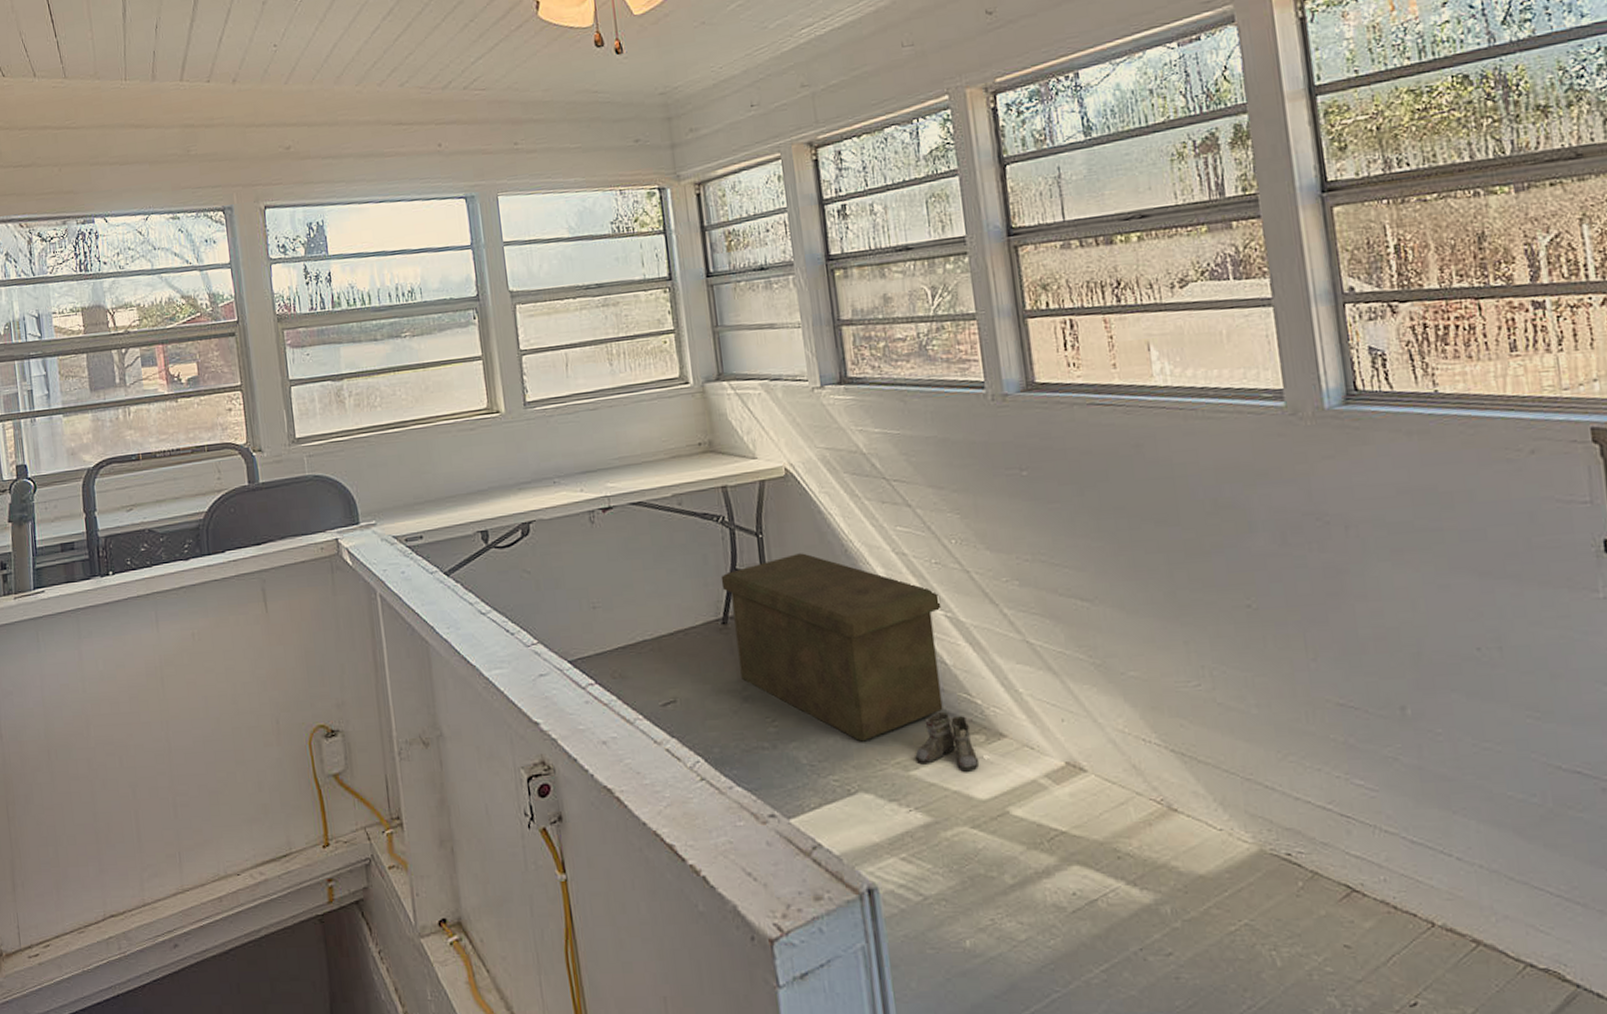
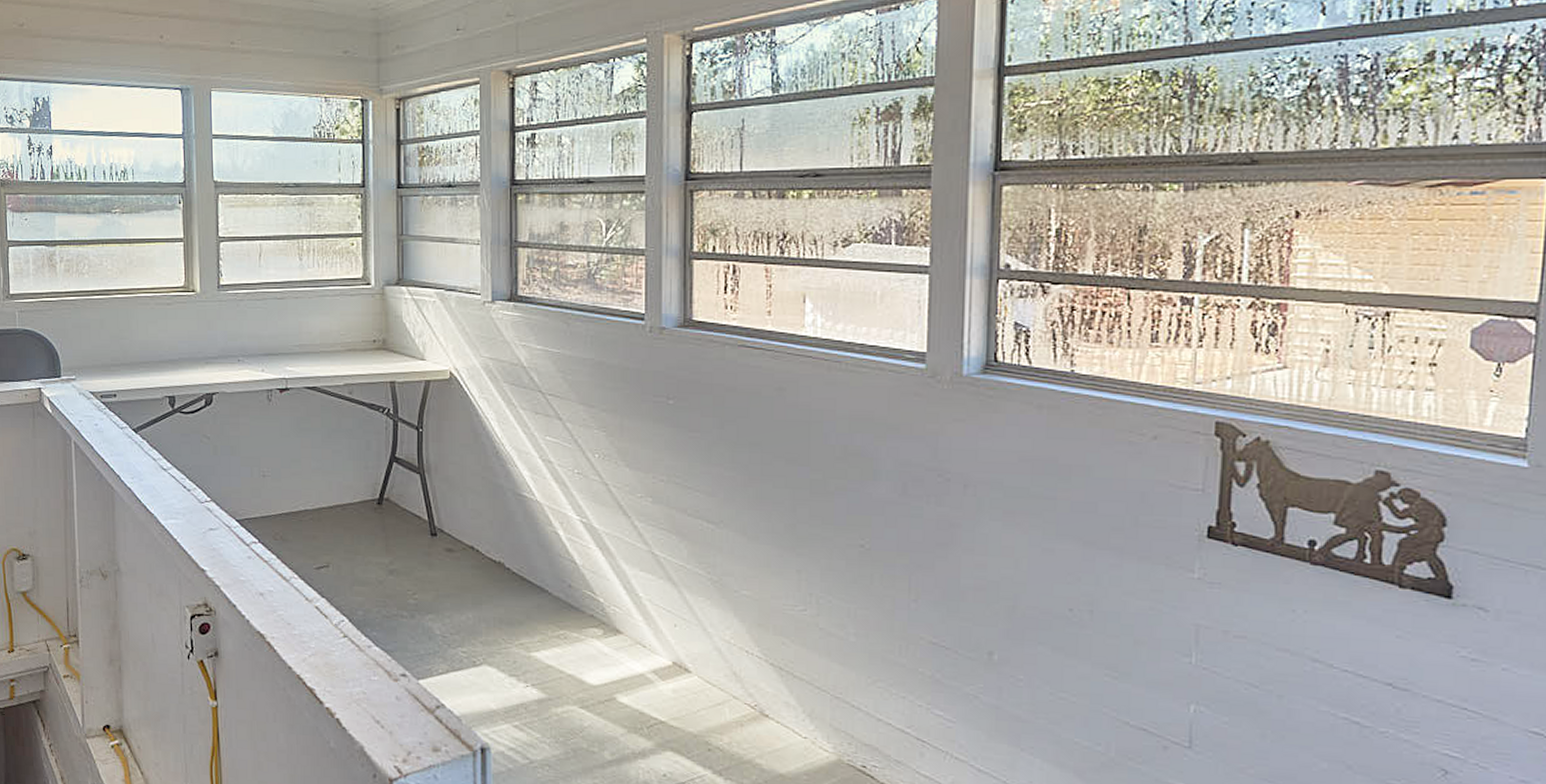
storage bench: present [720,553,943,742] -> none [380,450,578,622]
boots: present [915,711,984,772] -> none [537,604,599,660]

